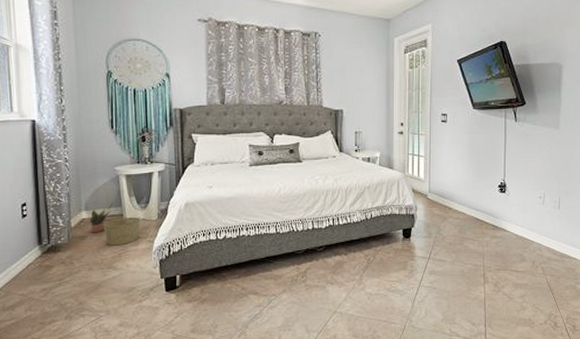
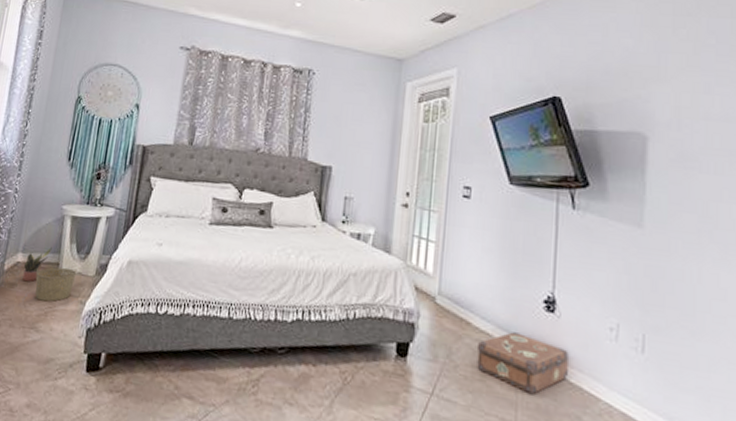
suitcase: none [456,209,515,246] -> present [476,332,568,394]

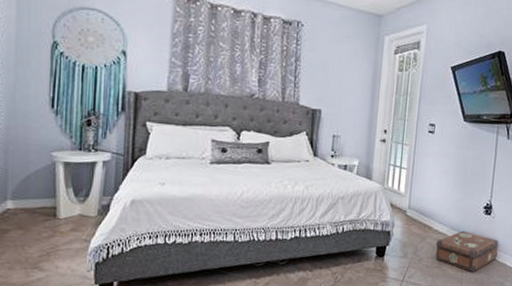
potted plant: present [22,247,52,282] -> none [15,193,46,227]
basket: present [35,267,77,302] -> none [31,211,77,243]

